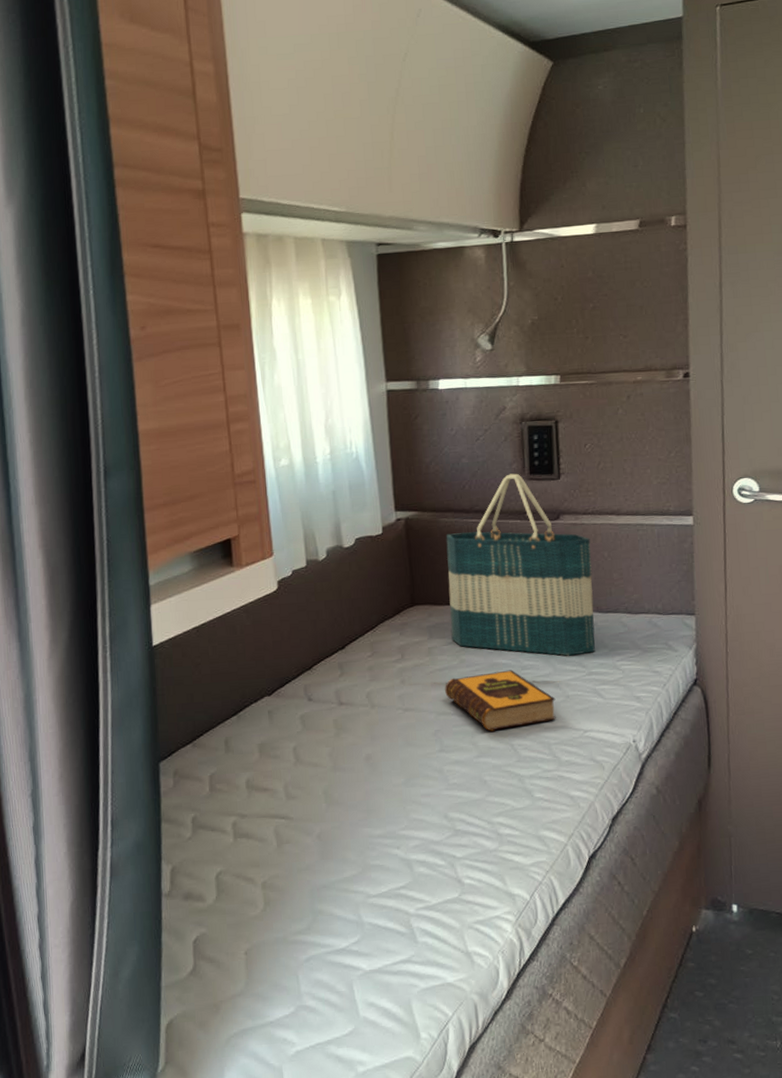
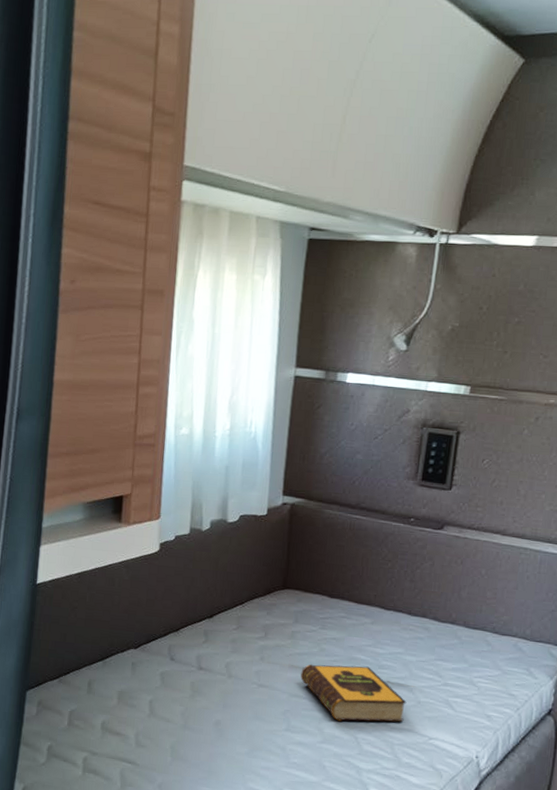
tote bag: present [446,473,595,656] -> none [315,477,470,665]

